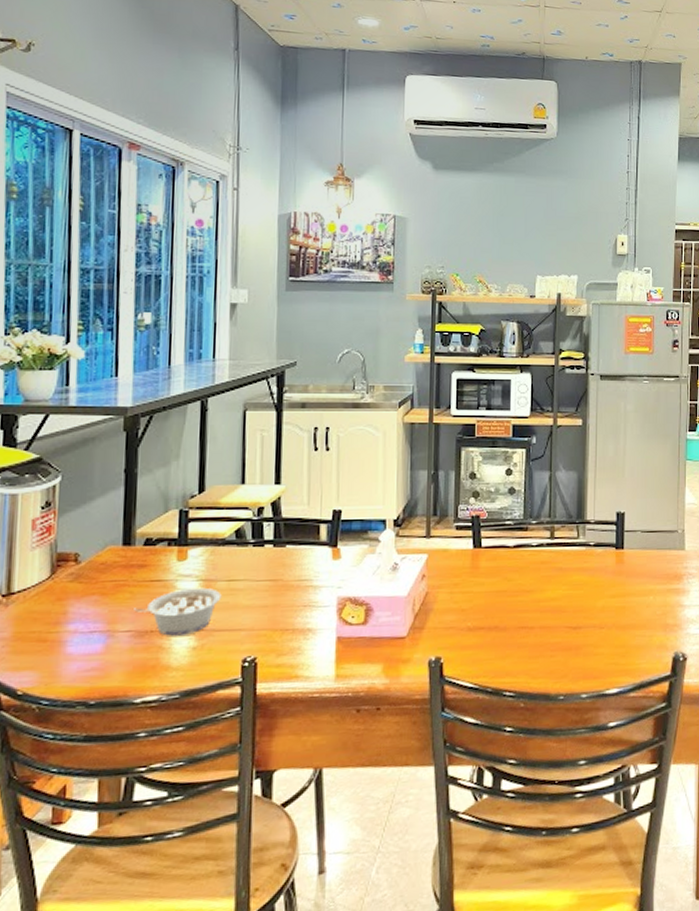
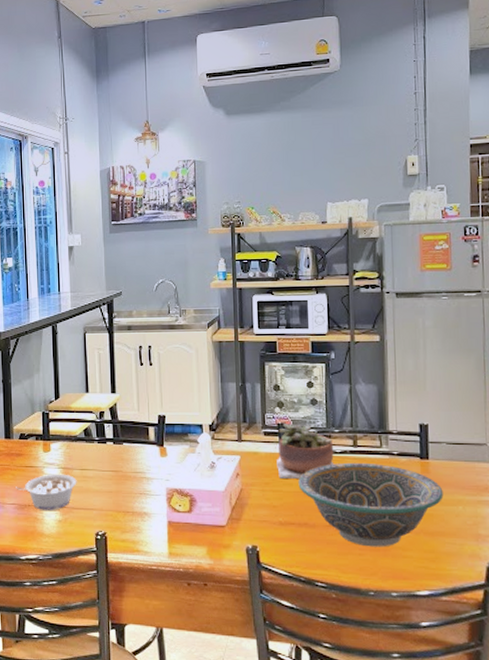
succulent plant: none [468,516,530,578] -> present [277,424,334,479]
bowl: none [490,555,636,647] -> present [298,462,444,547]

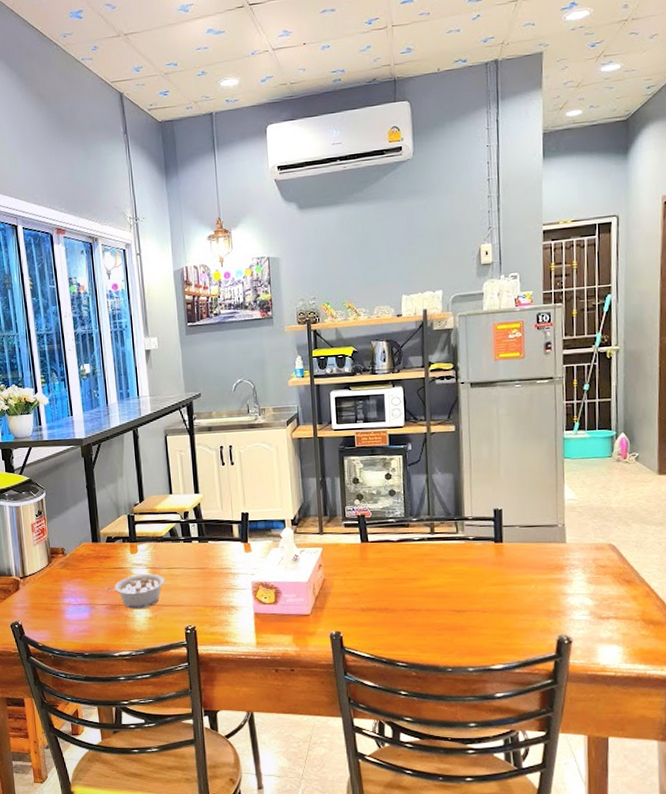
succulent plant: present [277,424,334,479] -> none [357,515,412,567]
bowl: present [298,462,444,547] -> none [378,548,517,627]

